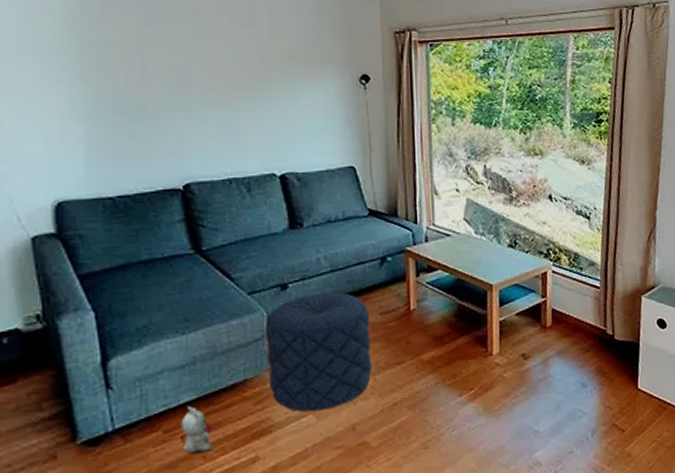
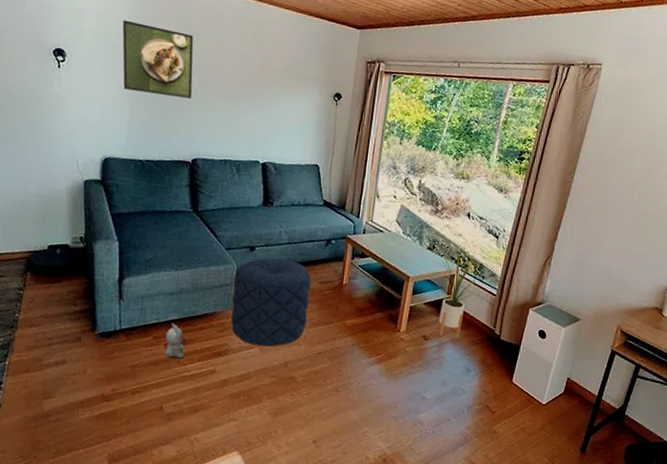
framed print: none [58,18,171,108] -> present [122,19,194,99]
house plant: none [522,242,580,351] -> present [435,250,479,338]

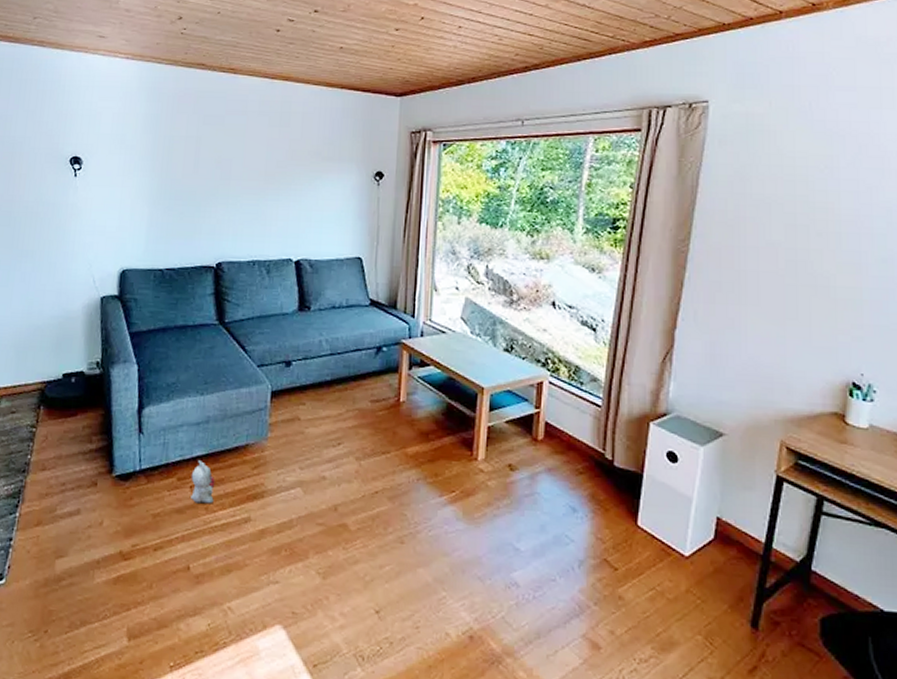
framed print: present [122,19,194,99] -> none [139,118,215,195]
pouf: present [230,257,312,347] -> none [266,373,362,486]
house plant: present [435,250,479,338] -> none [516,350,579,467]

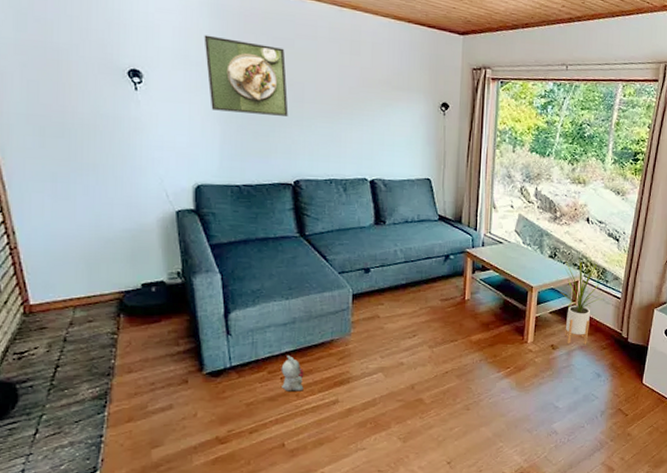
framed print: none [139,118,215,195] -> present [204,34,289,116]
house plant: none [516,350,579,467] -> present [558,256,604,345]

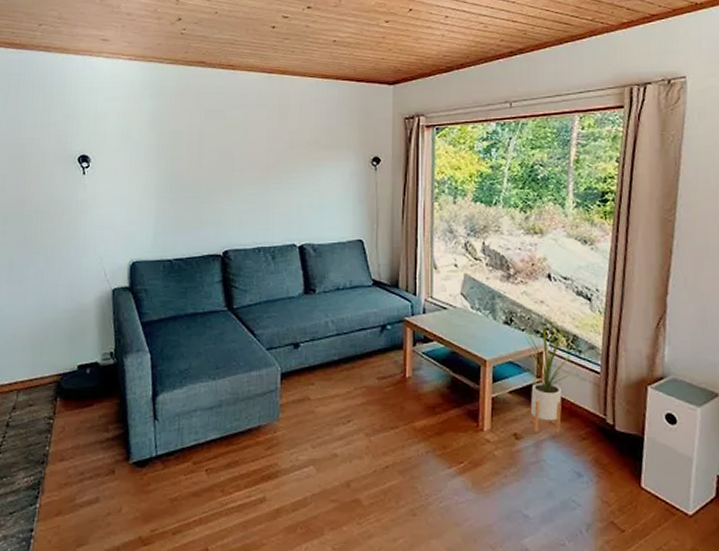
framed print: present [204,34,289,116] -> none [144,116,219,187]
plush toy: present [281,356,304,391] -> none [206,444,230,486]

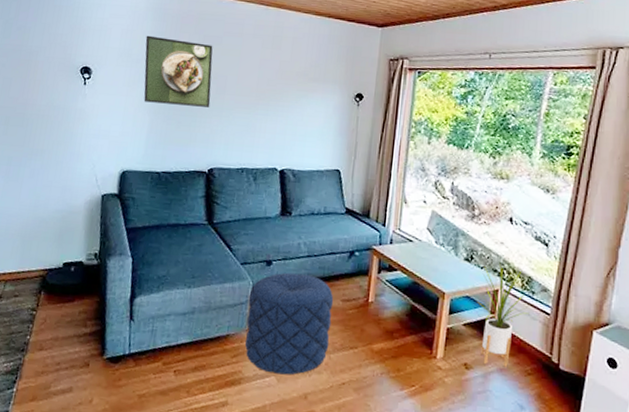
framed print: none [144,116,219,187] -> present [144,35,213,108]
pouf: none [278,354,369,463] -> present [245,272,334,375]

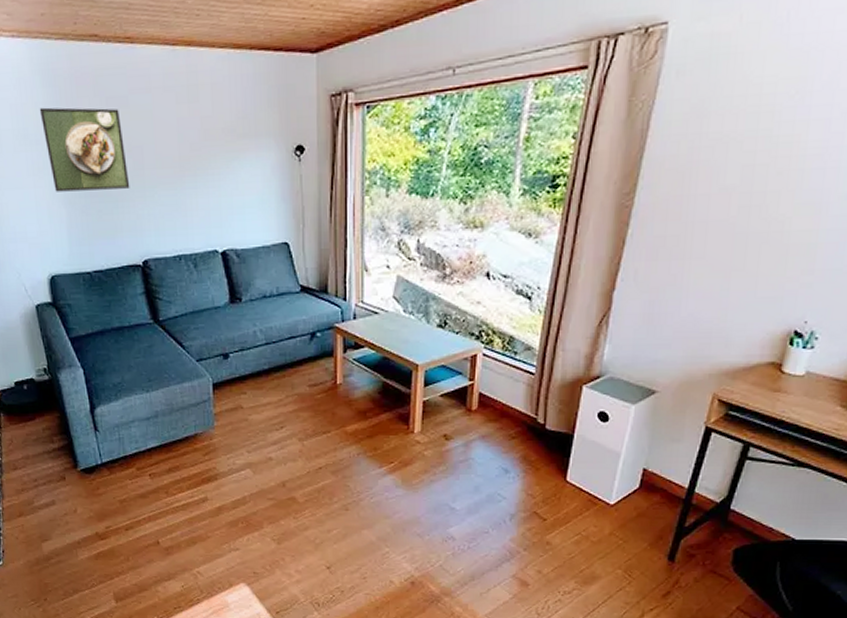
pouf: present [245,272,334,375] -> none [210,363,301,466]
house plant: present [474,261,530,367] -> none [450,323,512,434]

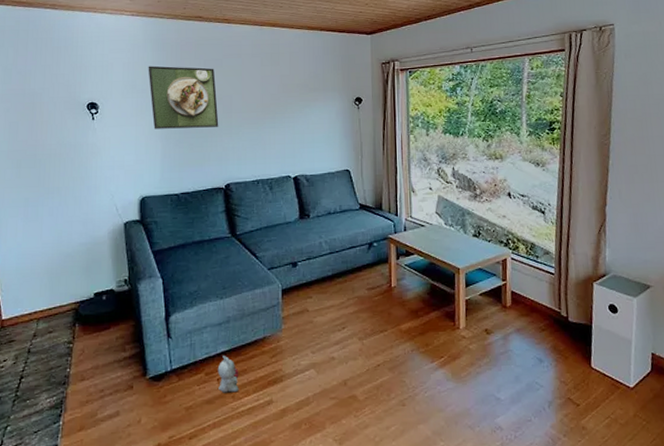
plush toy: none [148,451,172,489] -> present [217,356,239,393]

